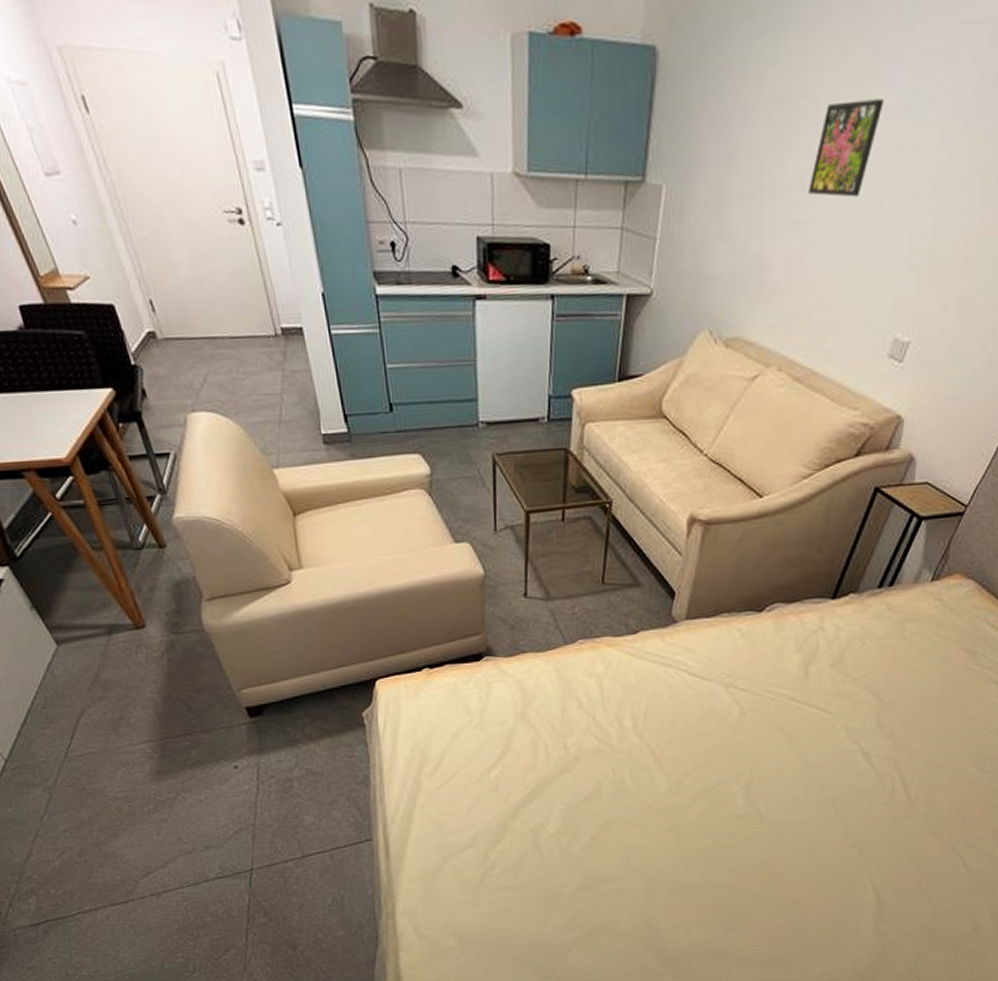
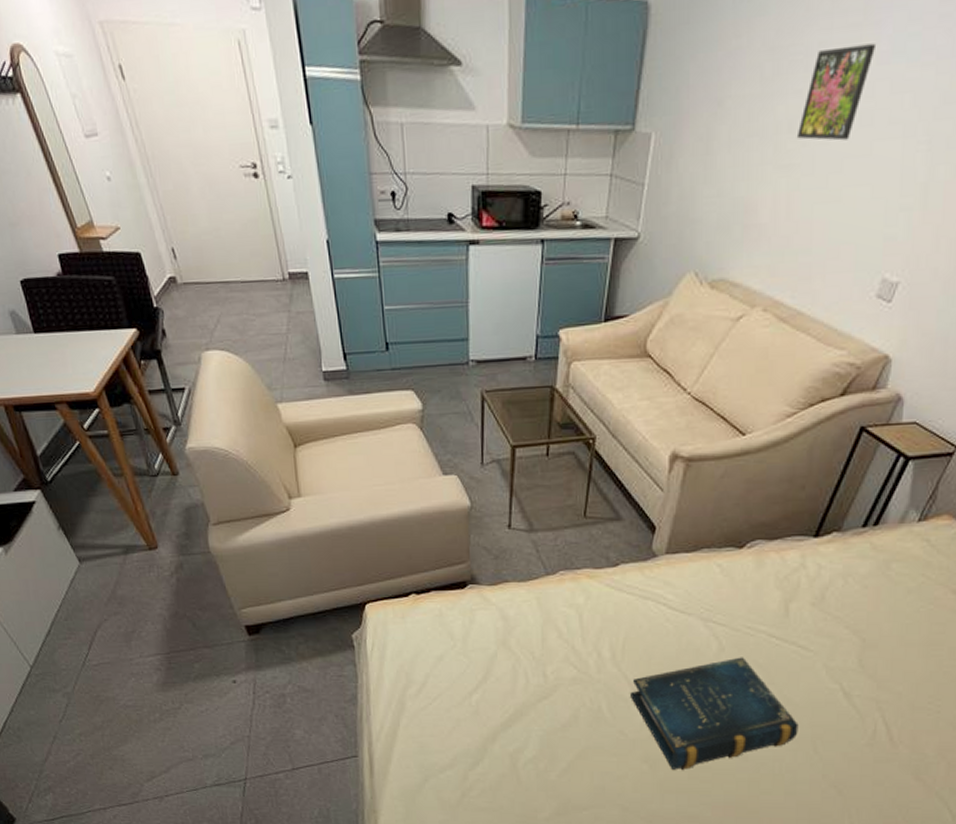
book: none [653,721,820,837] -> present [631,657,799,770]

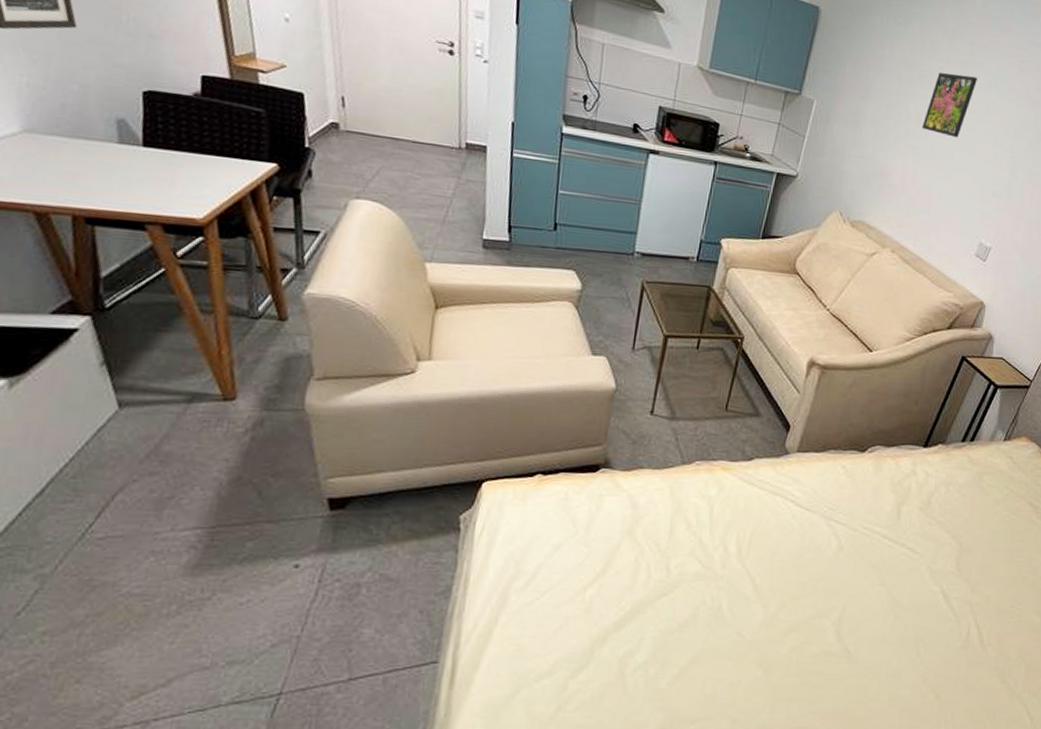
book: present [631,657,799,770] -> none [752,557,904,675]

